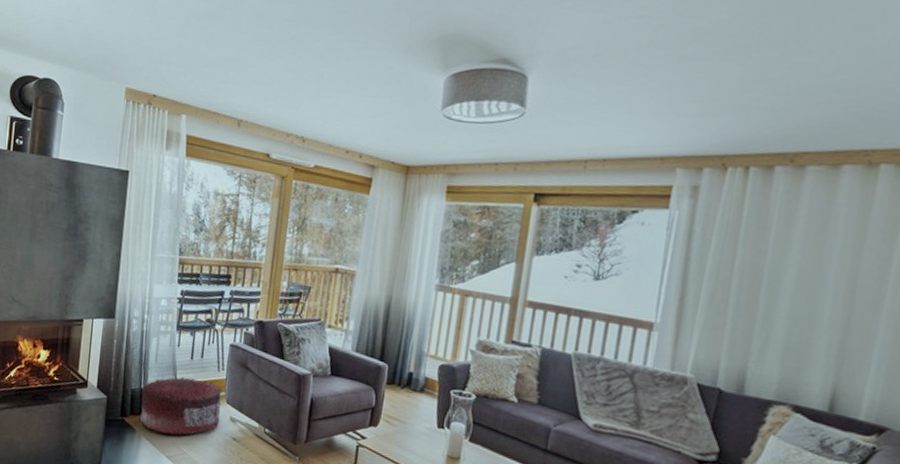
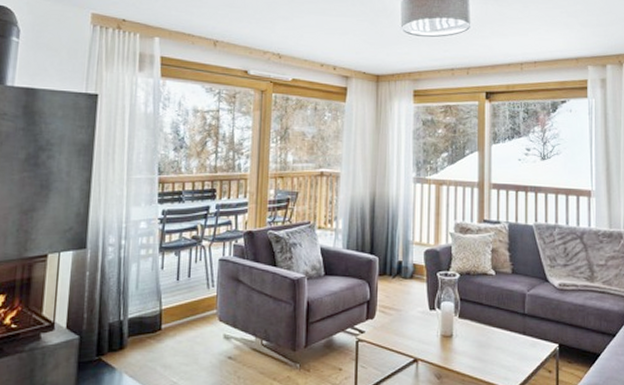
pouf: present [140,376,222,435] -> none [121,300,213,366]

